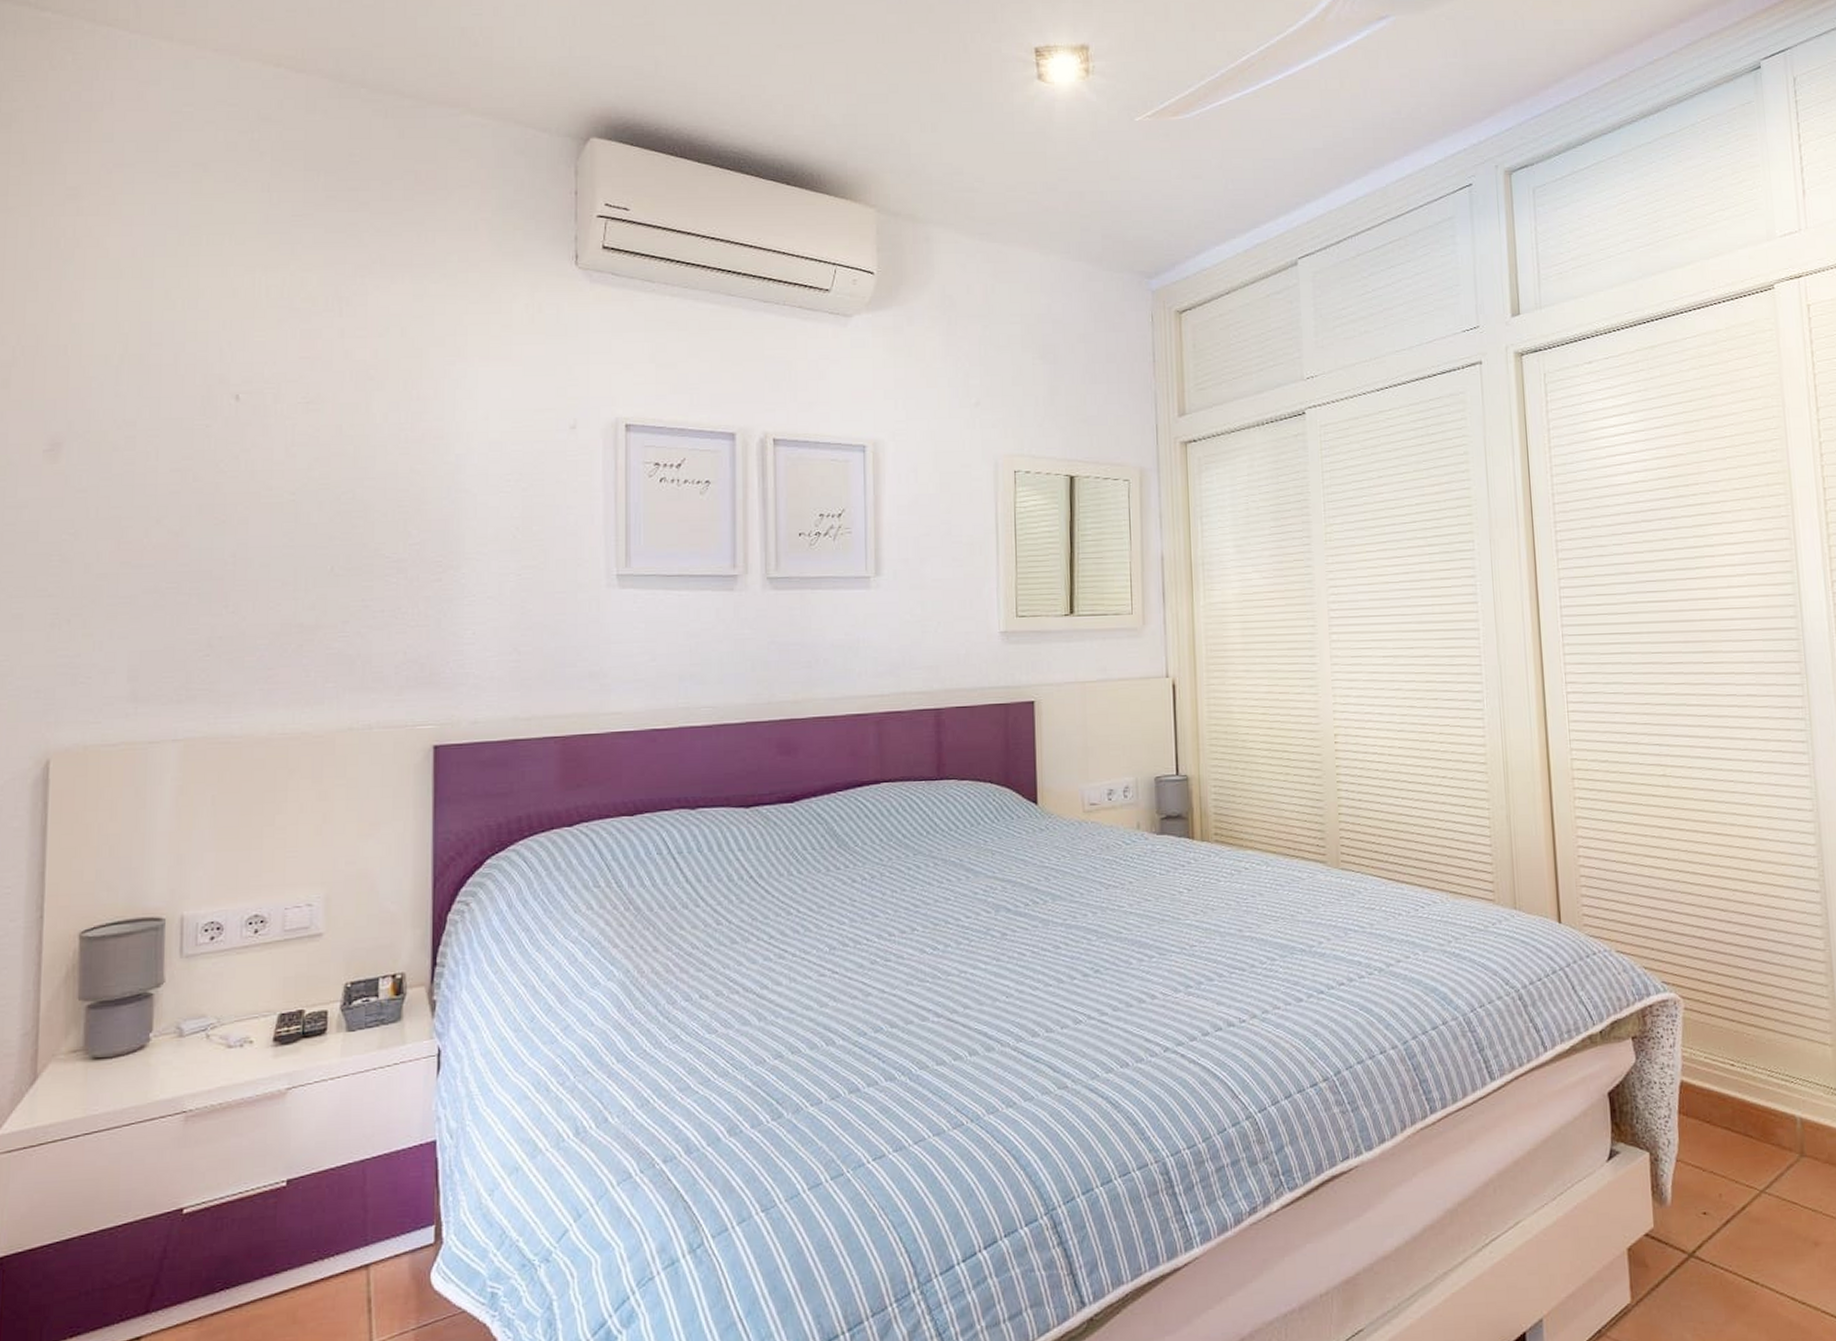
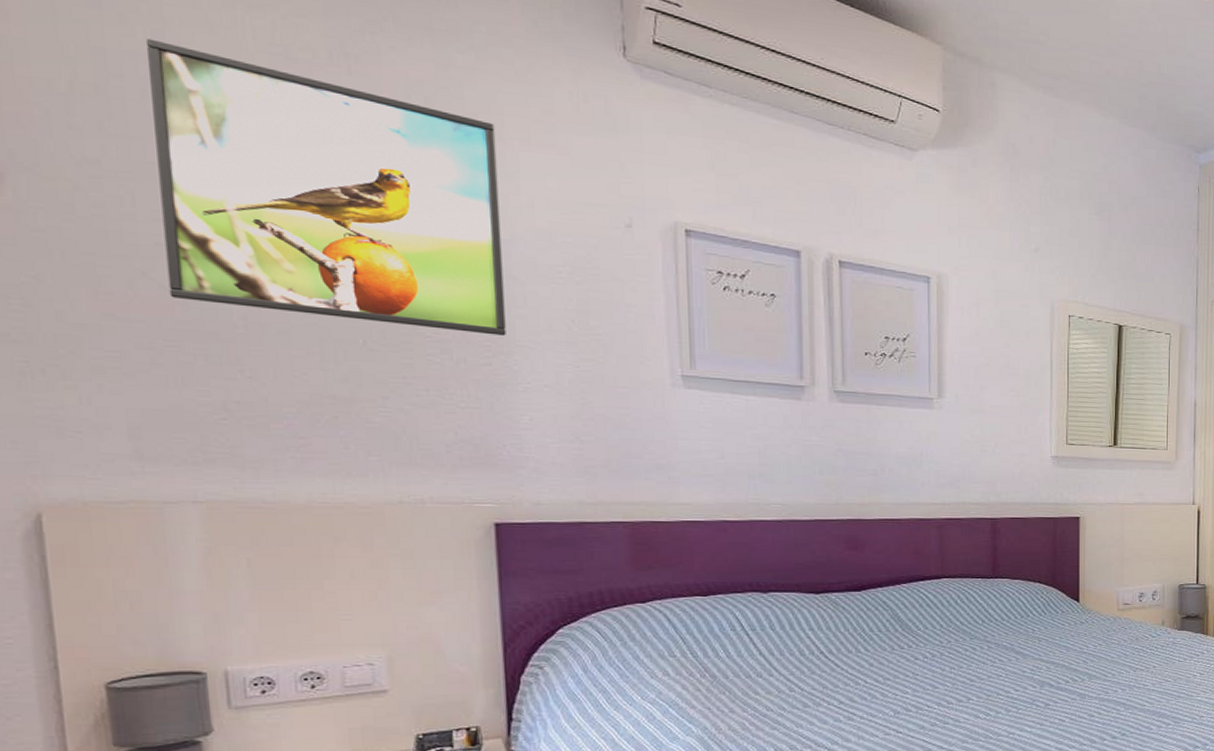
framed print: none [176,308,459,550] -> present [147,38,506,336]

